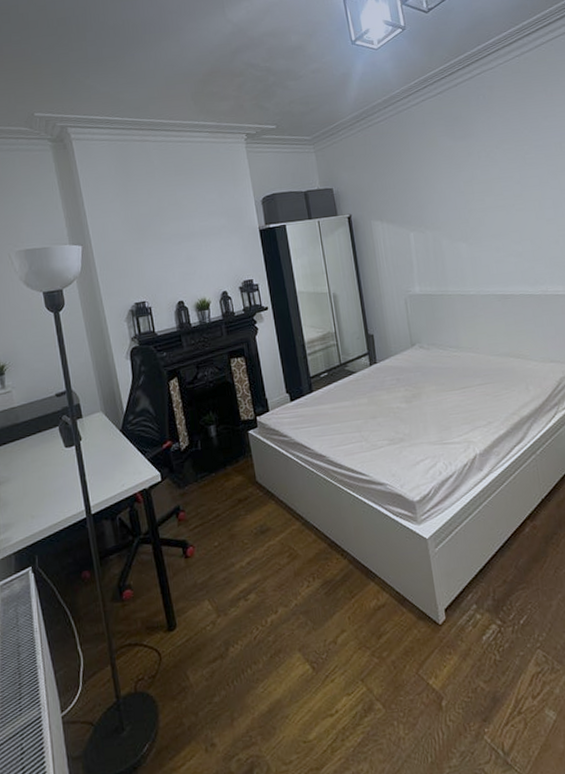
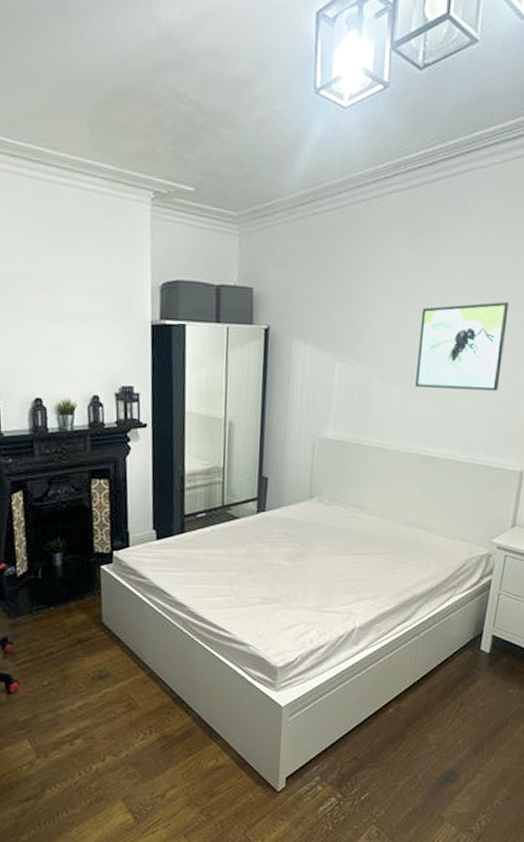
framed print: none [470,162,549,240] -> present [416,302,509,391]

